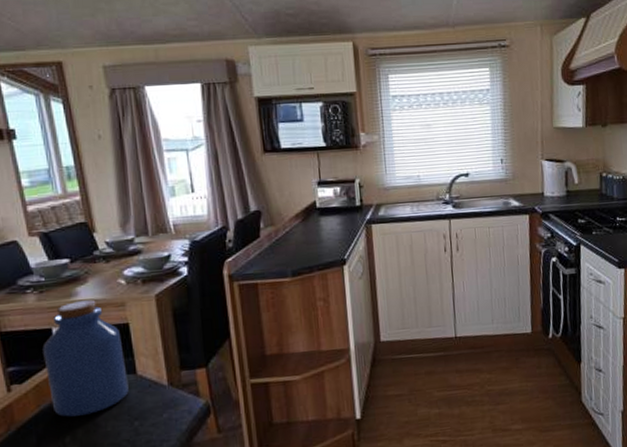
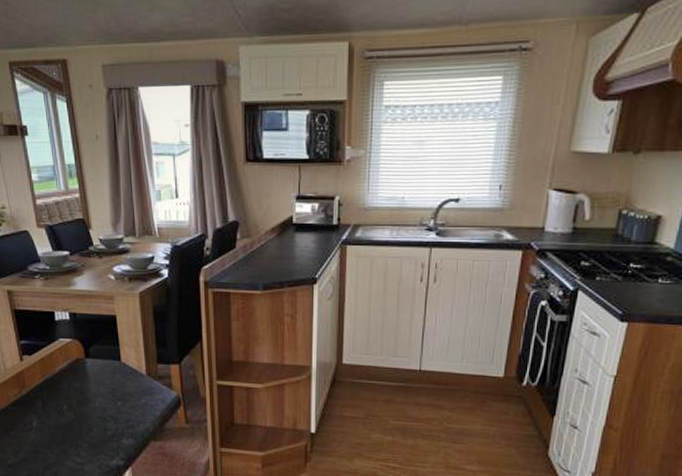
jar: present [42,300,129,417] -> none [47,290,114,390]

